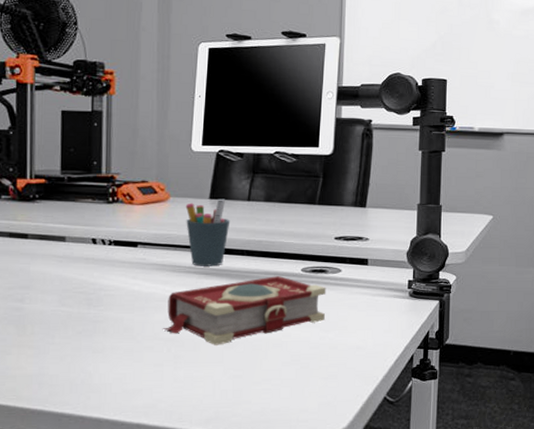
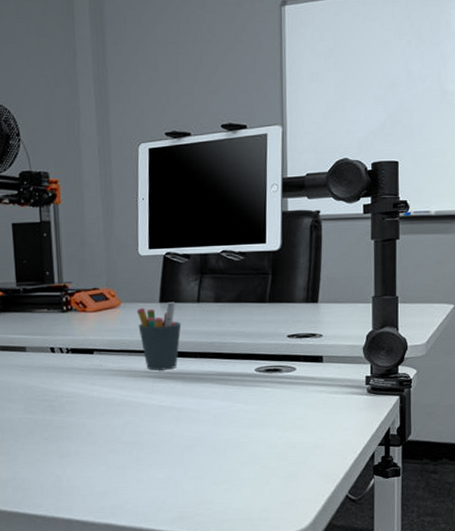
book: present [162,276,327,345] -> none [123,377,282,448]

